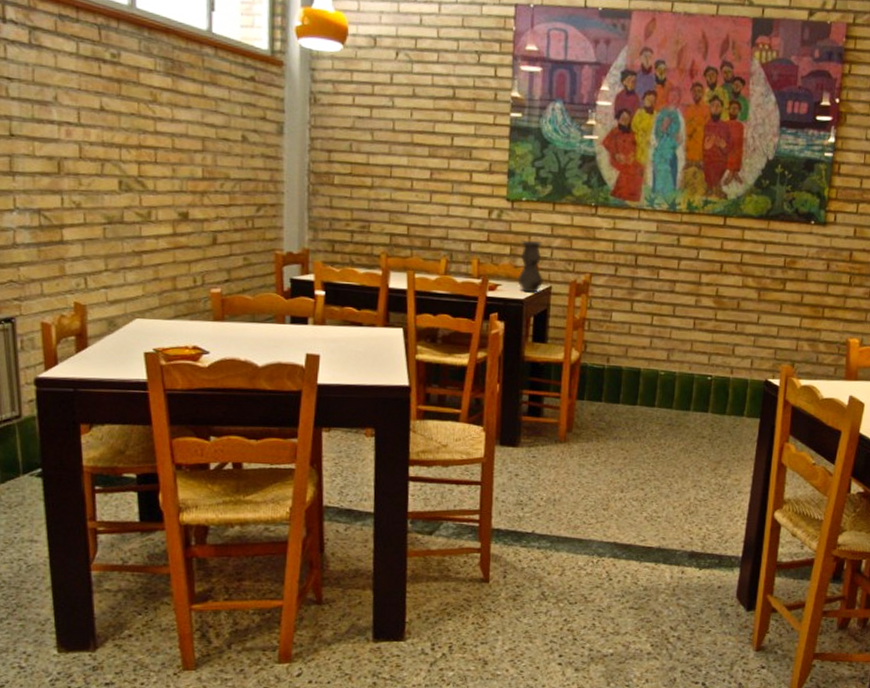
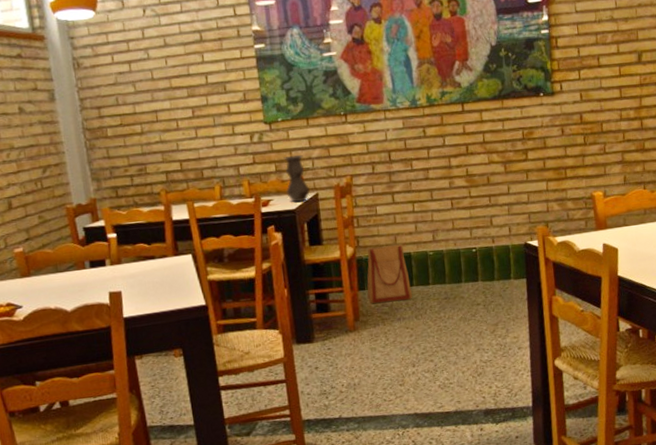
shopping bag: none [585,355,635,419] -> present [367,244,413,304]

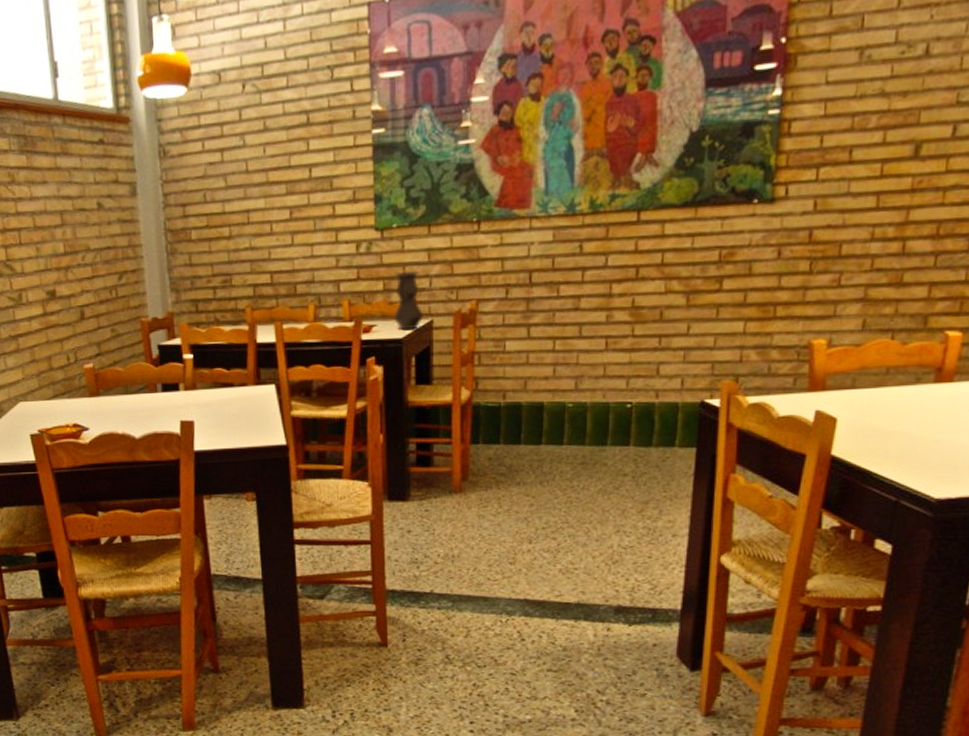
shopping bag: present [367,244,413,304] -> none [481,391,540,462]

